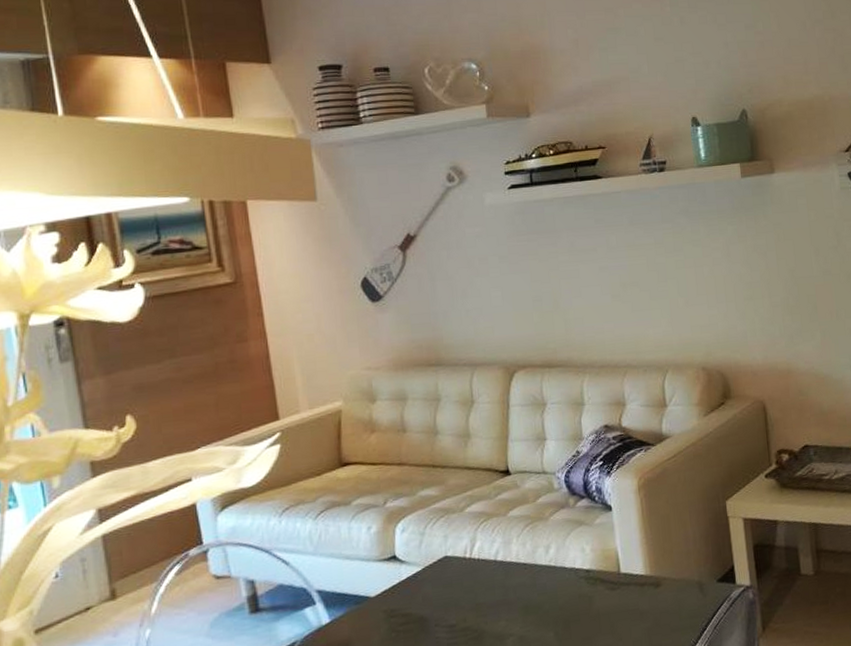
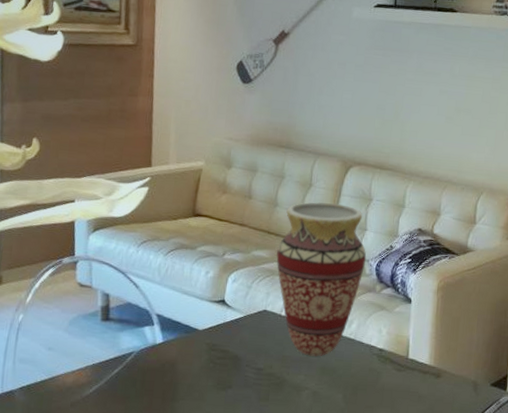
vase: none [446,416,552,597] -> present [276,202,367,357]

